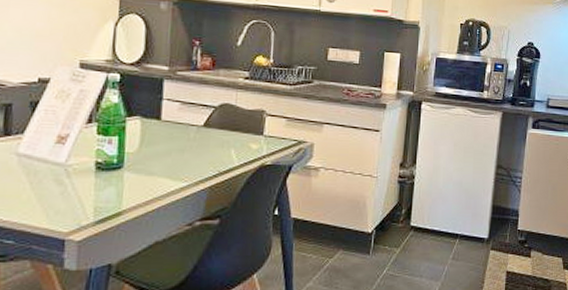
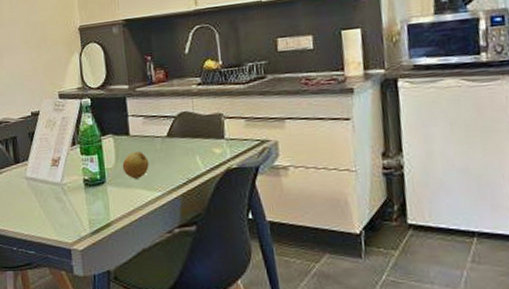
fruit: none [146,138,179,166] -> present [122,152,149,179]

